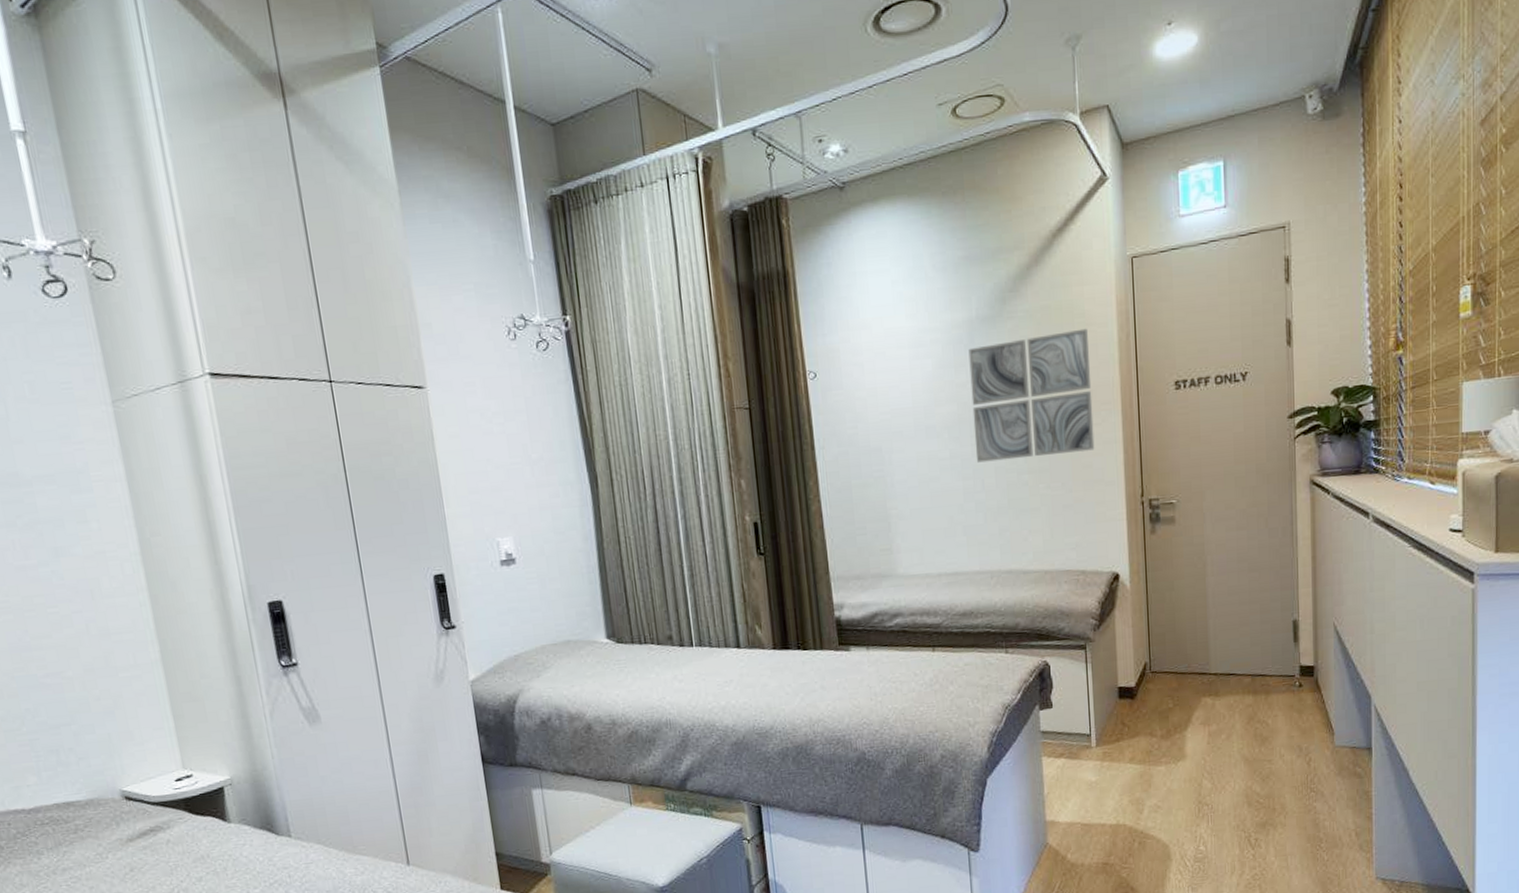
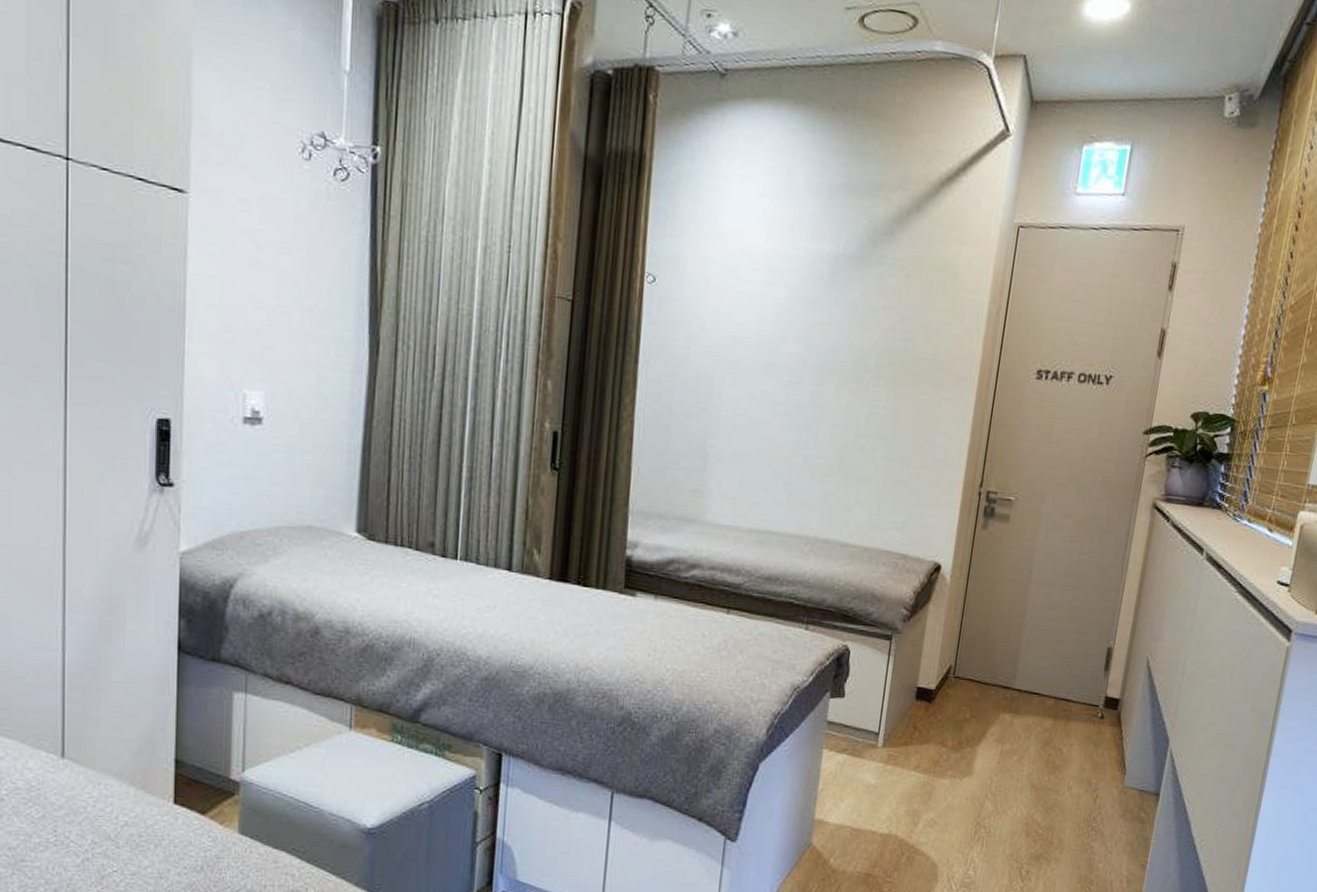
wall art: present [968,328,1095,463] -> none [814,286,958,426]

